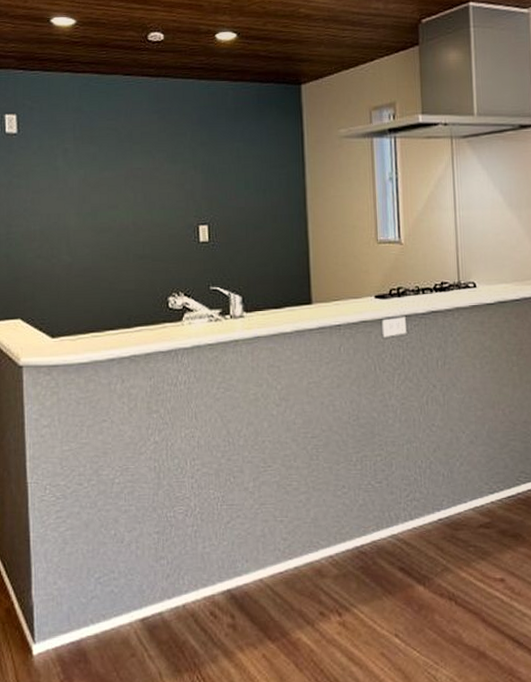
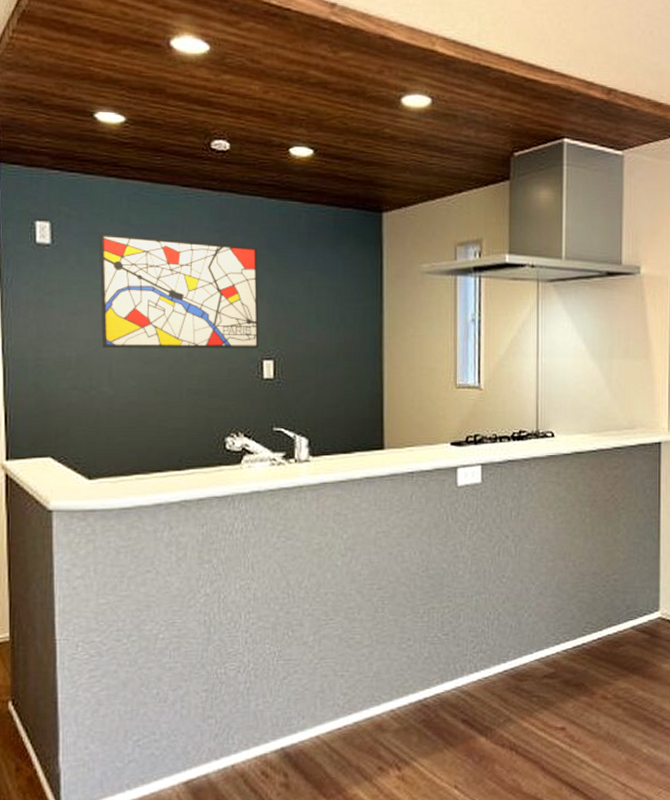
wall art: none [56,121,195,221] -> present [99,233,259,349]

